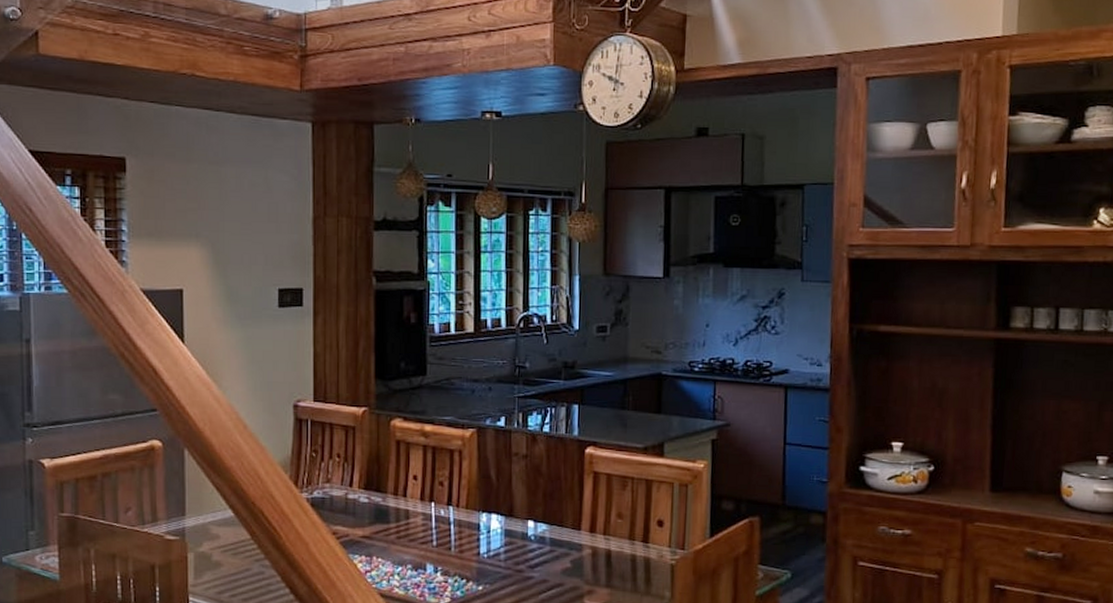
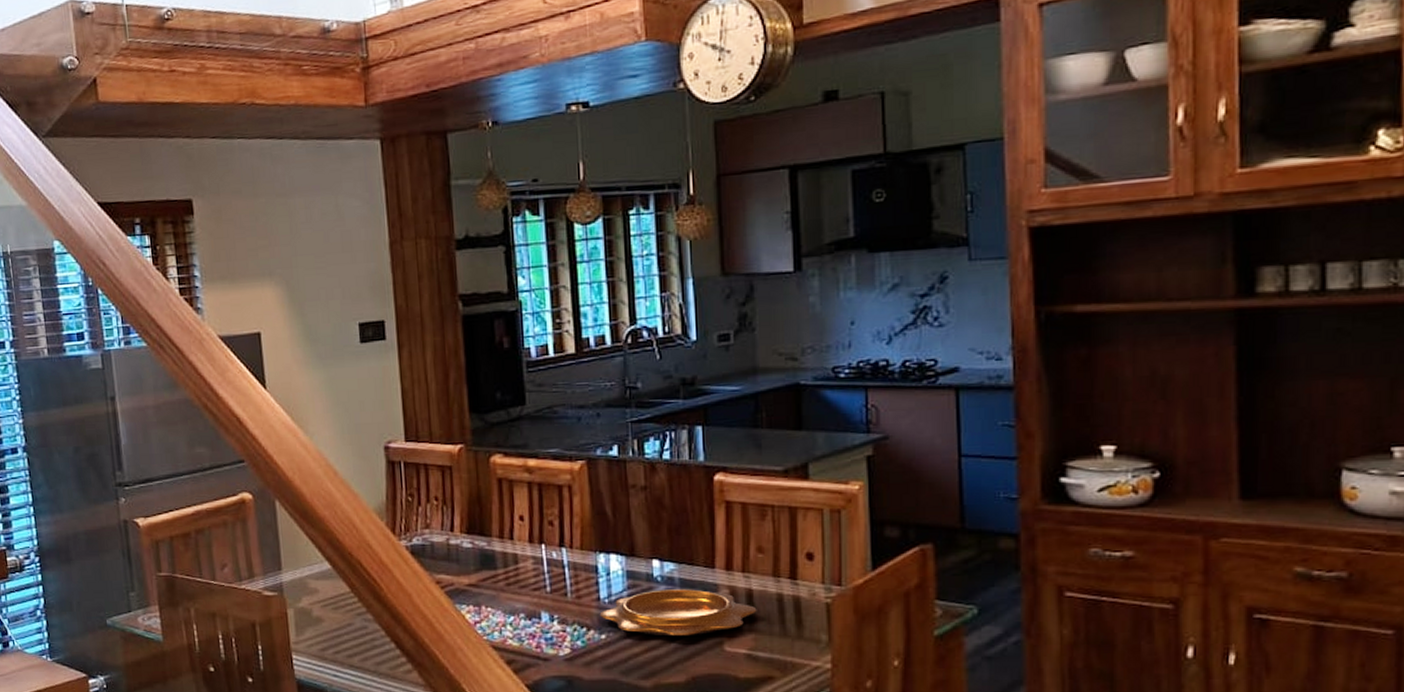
decorative bowl: none [478,547,614,590] -> present [599,589,757,637]

